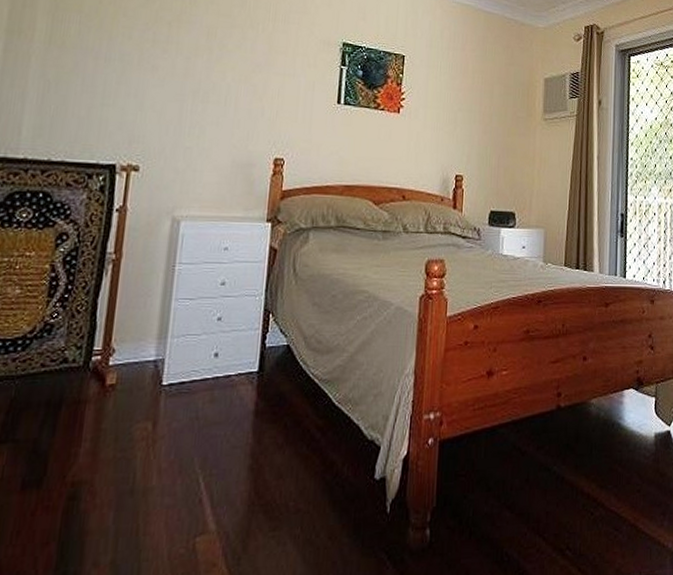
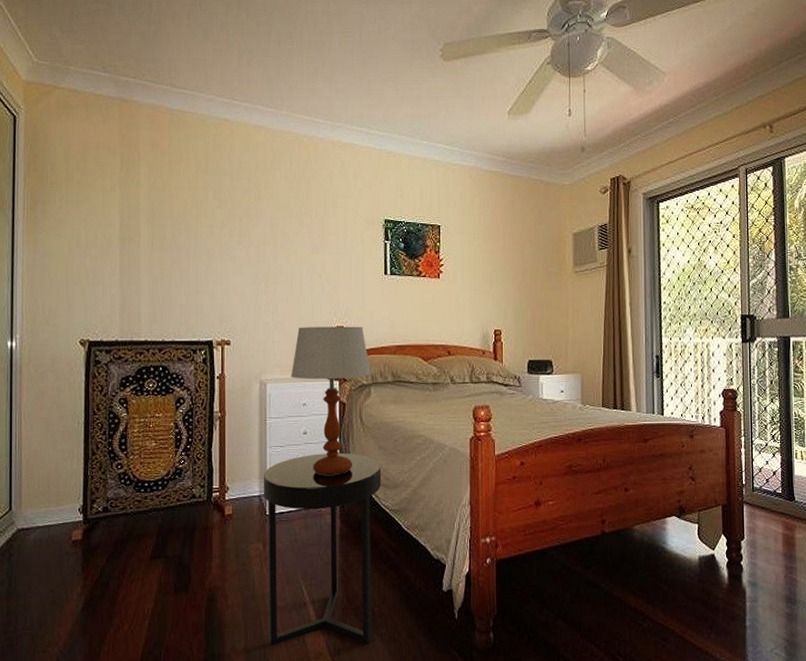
side table: none [146,309,313,559] -> present [263,453,381,647]
table lamp: none [212,155,312,337] -> present [291,326,371,476]

